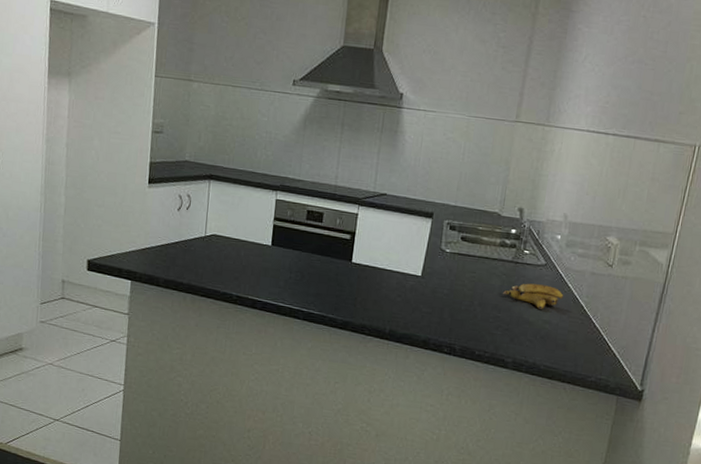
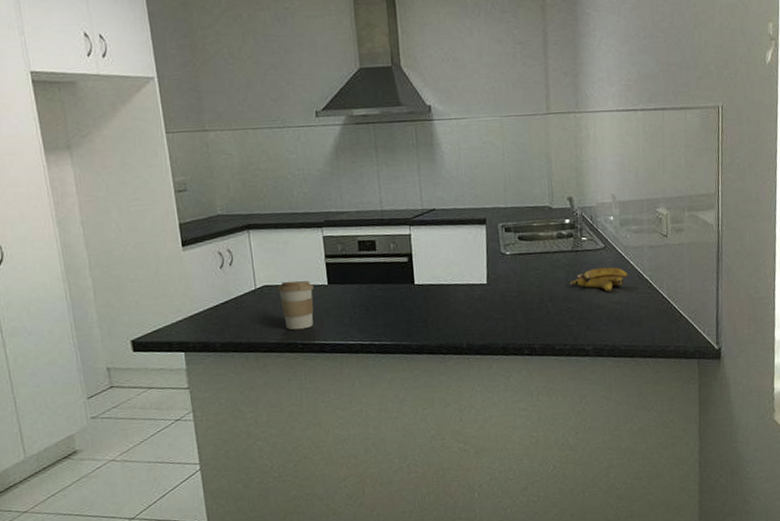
coffee cup: none [224,234,258,283] -> present [278,280,314,330]

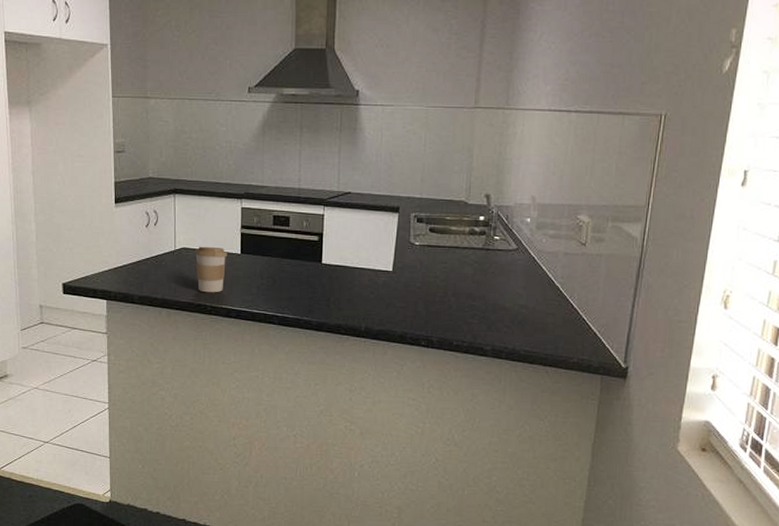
banana: present [570,267,628,292] -> none [476,269,538,294]

